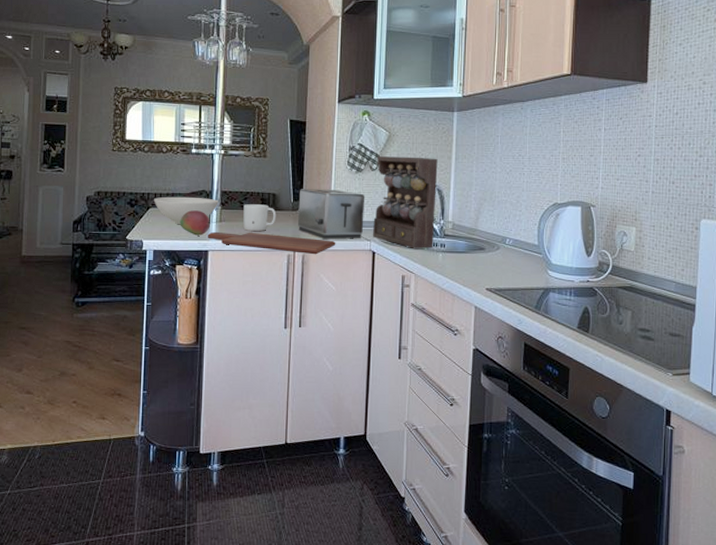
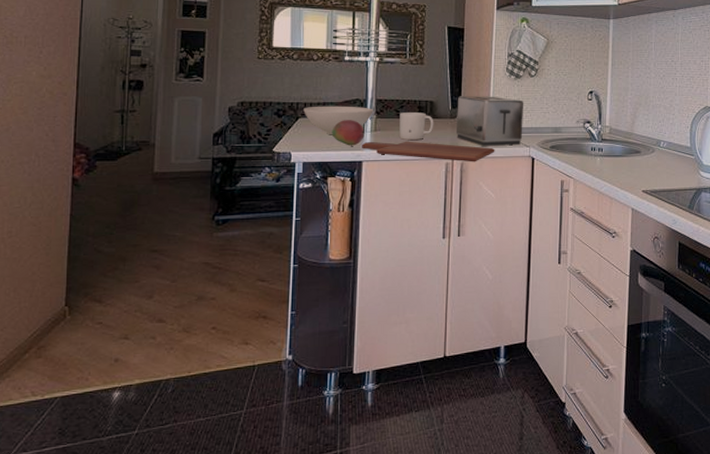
spice rack: present [373,156,438,249] -> none [532,63,595,153]

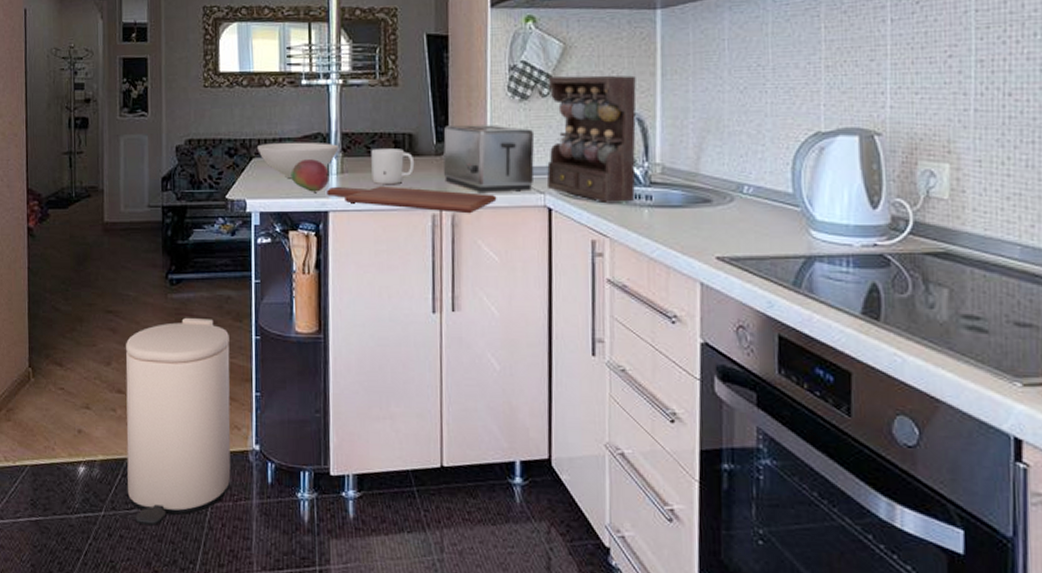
pedal bin: none [163,252,270,437] -> present [125,317,231,526]
spice rack: none [532,63,595,153] -> present [547,75,637,202]

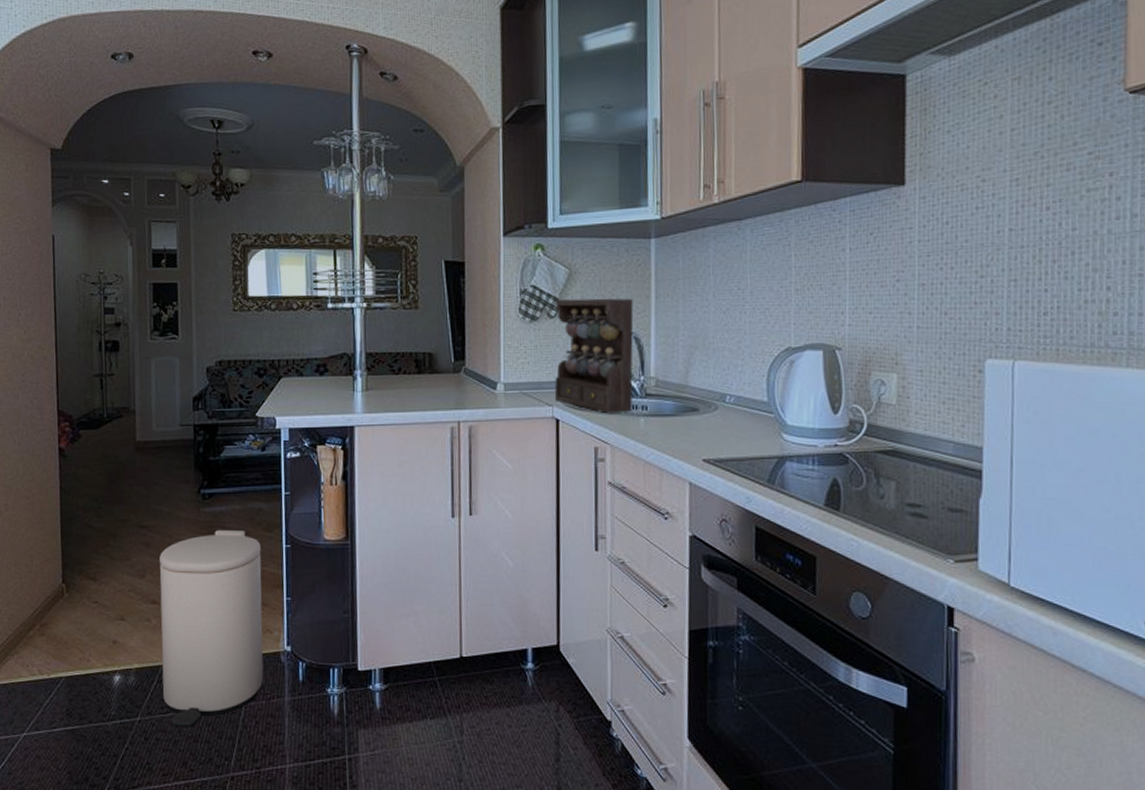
bowl: present [257,142,339,179] -> none [286,361,363,397]
fruit: present [290,159,329,192] -> none [318,378,355,409]
cutting board: present [327,185,497,214] -> none [353,401,510,426]
mug: present [371,148,415,185] -> none [394,367,435,401]
toaster: present [443,125,535,194] -> none [460,344,544,407]

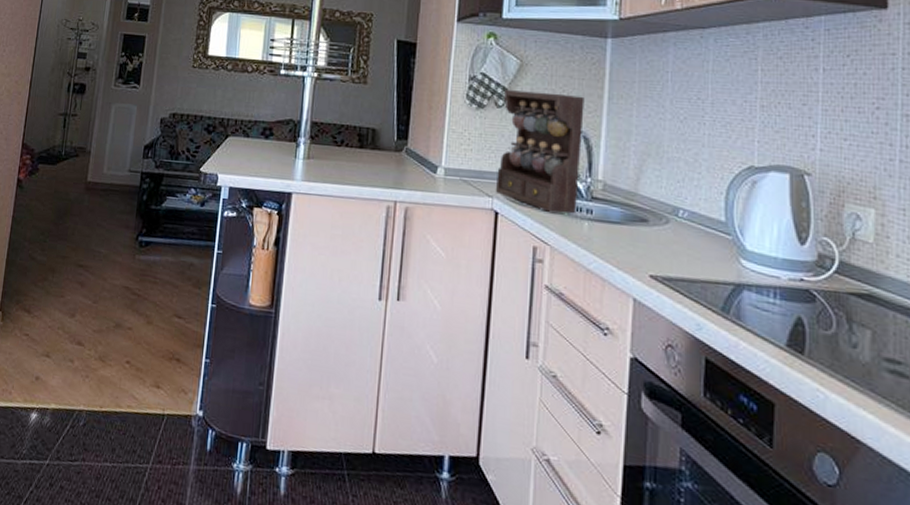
pedal bin: present [159,529,264,727] -> none [74,278,188,481]

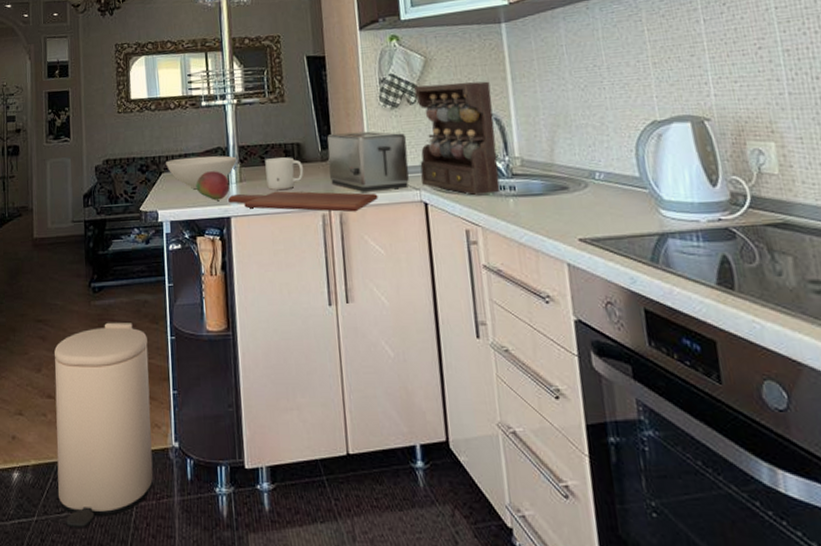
pedal bin: none [74,278,188,481] -> present [54,322,154,528]
bowl: none [234,124,308,159] -> present [166,155,237,190]
fruit: none [261,142,297,174] -> present [196,171,230,201]
cutting board: none [292,170,448,210] -> present [228,191,379,213]
mug: none [335,139,376,175] -> present [265,157,304,190]
toaster: none [400,125,488,194] -> present [327,131,409,193]

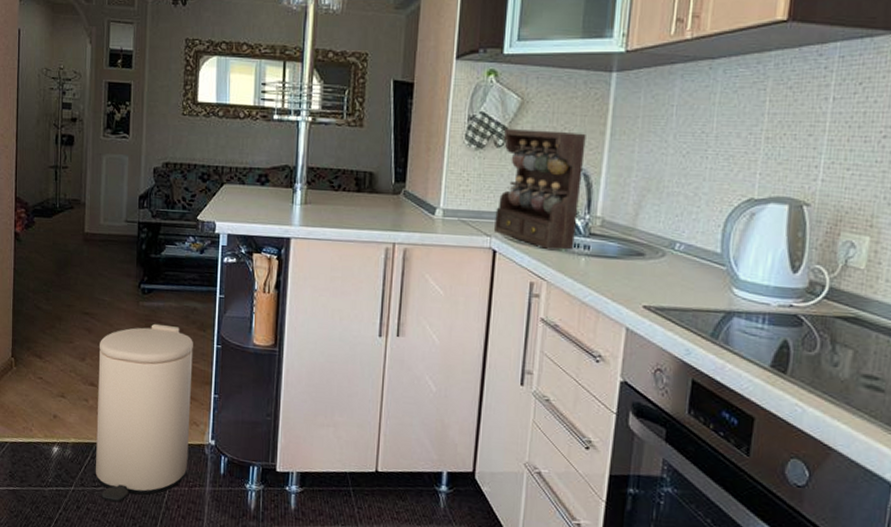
bowl: present [166,155,237,190] -> none [229,171,304,206]
fruit: present [196,171,230,201] -> none [258,189,294,220]
cutting board: present [228,191,379,213] -> none [290,215,446,250]
mug: present [265,157,304,190] -> none [333,184,374,219]
toaster: present [327,131,409,193] -> none [398,167,487,234]

